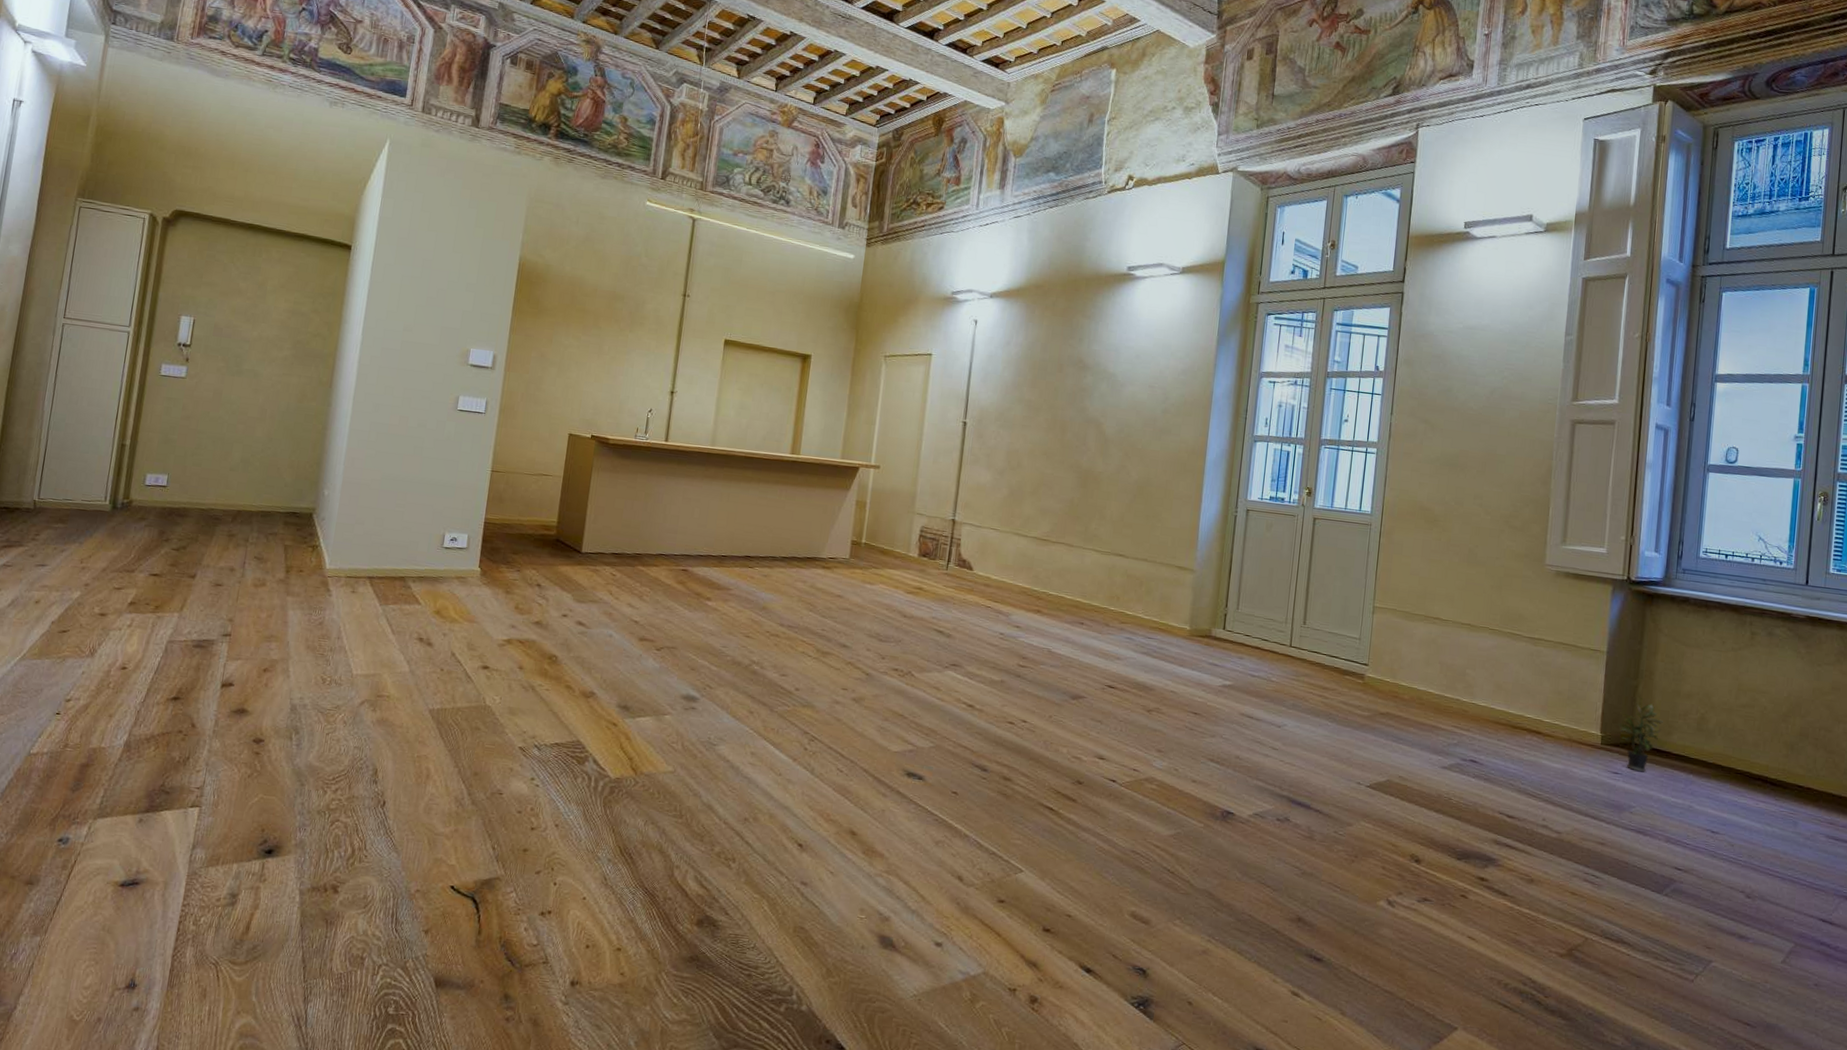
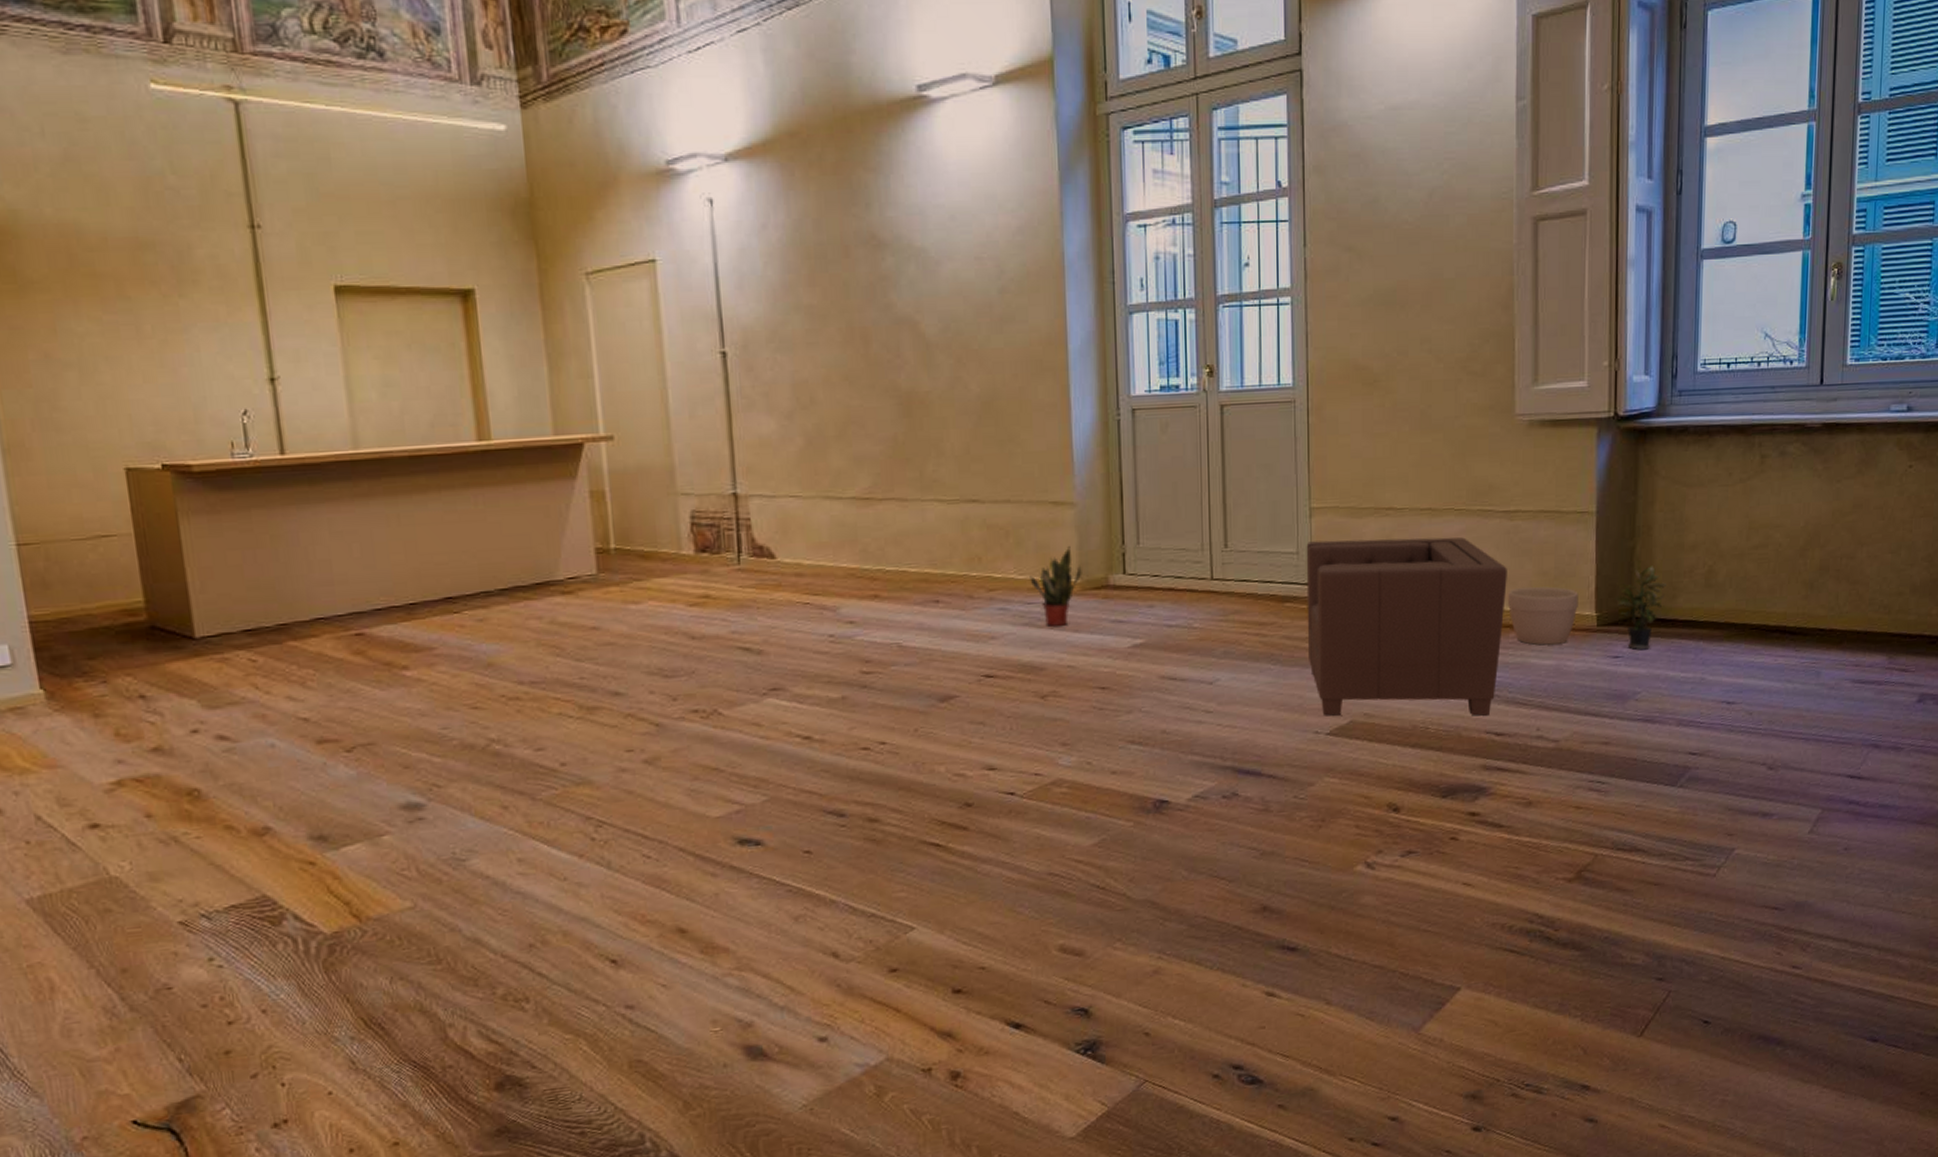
potted plant: none [1152,600,1193,660] -> present [1030,545,1082,627]
armchair: none [1359,632,1529,799] -> present [1306,537,1507,716]
flowerpot: none [1527,700,1587,753] -> present [1508,586,1578,645]

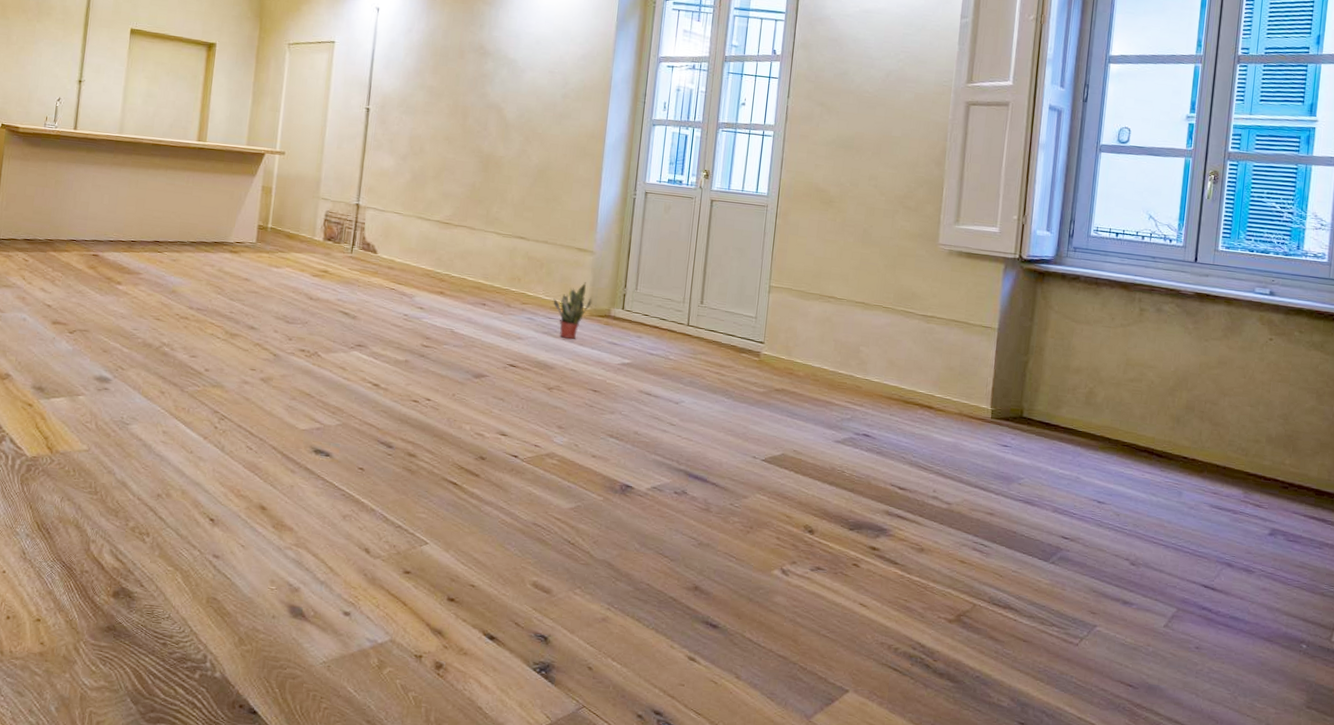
armchair: present [1306,537,1507,716] -> none [755,311,921,472]
flowerpot: present [1508,586,1578,645] -> none [919,376,978,427]
potted plant: present [1615,566,1666,650] -> none [1008,378,1052,445]

